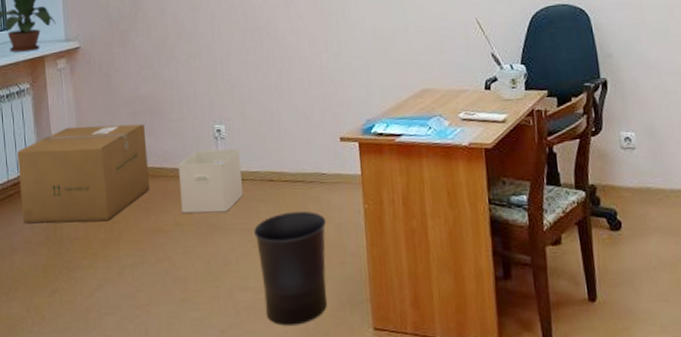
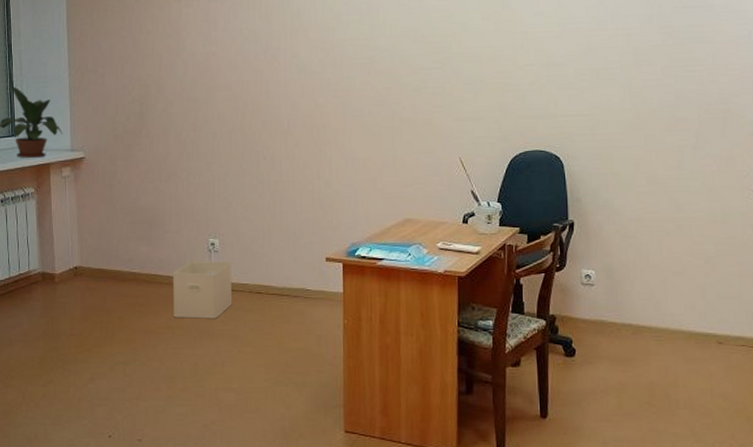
box: present [18,123,151,224] -> none [20,231,145,321]
waste bin: present [254,210,327,325] -> none [240,322,308,424]

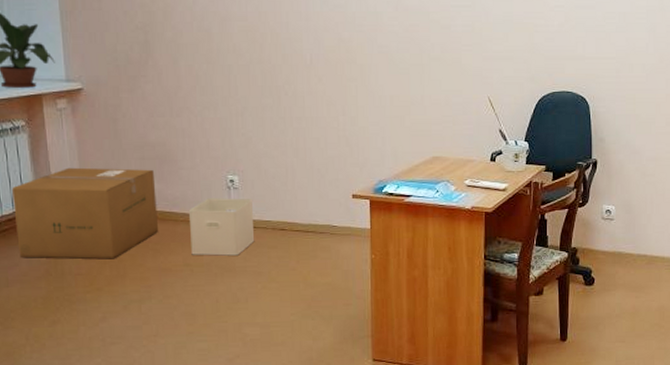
box: none [20,231,145,321] -> present [12,167,159,260]

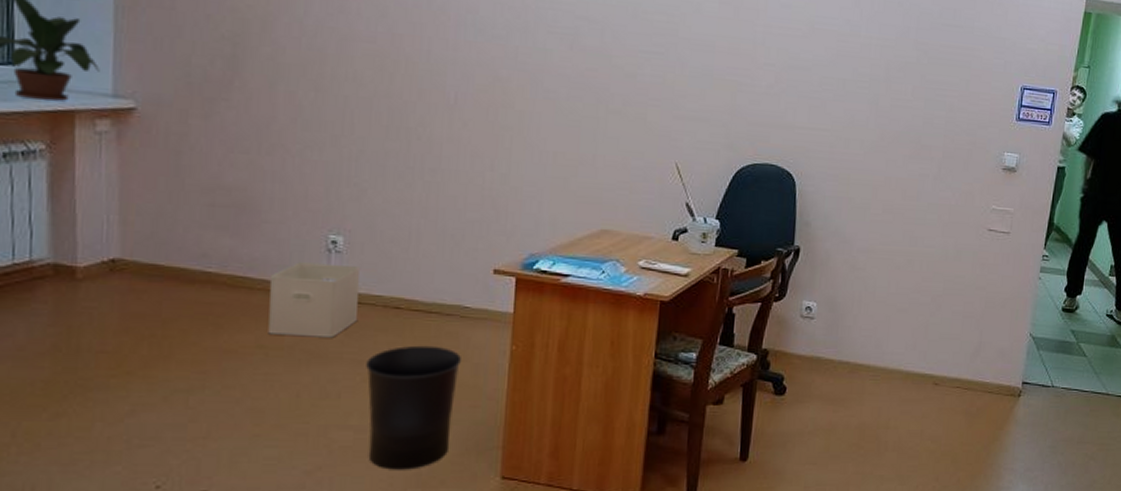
box: present [12,167,159,260] -> none [14,209,227,334]
waste bin: none [264,258,335,356] -> present [366,345,462,470]

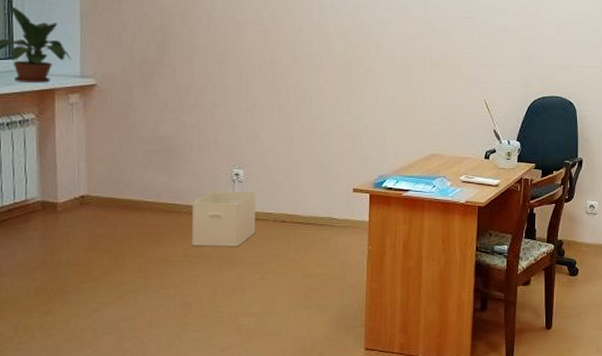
waste bin: present [366,345,462,470] -> none [263,249,333,346]

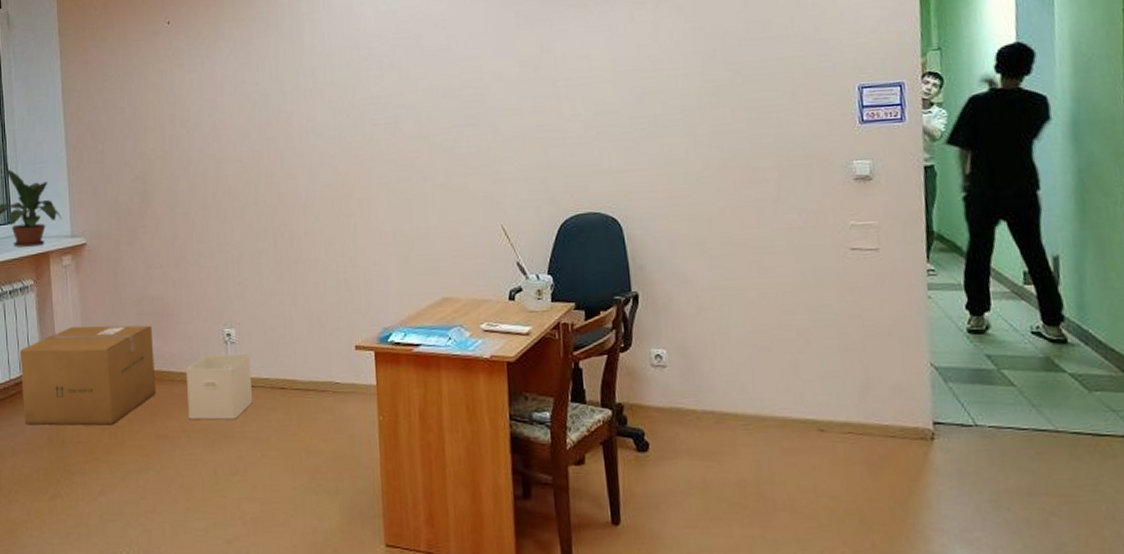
box: none [15,160,161,250] -> present [20,325,157,426]

